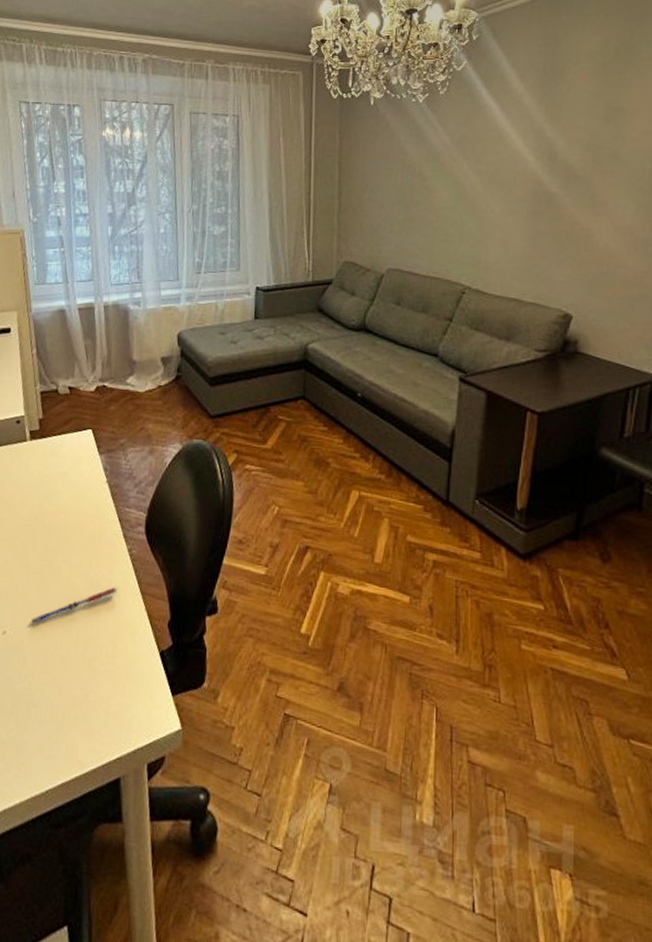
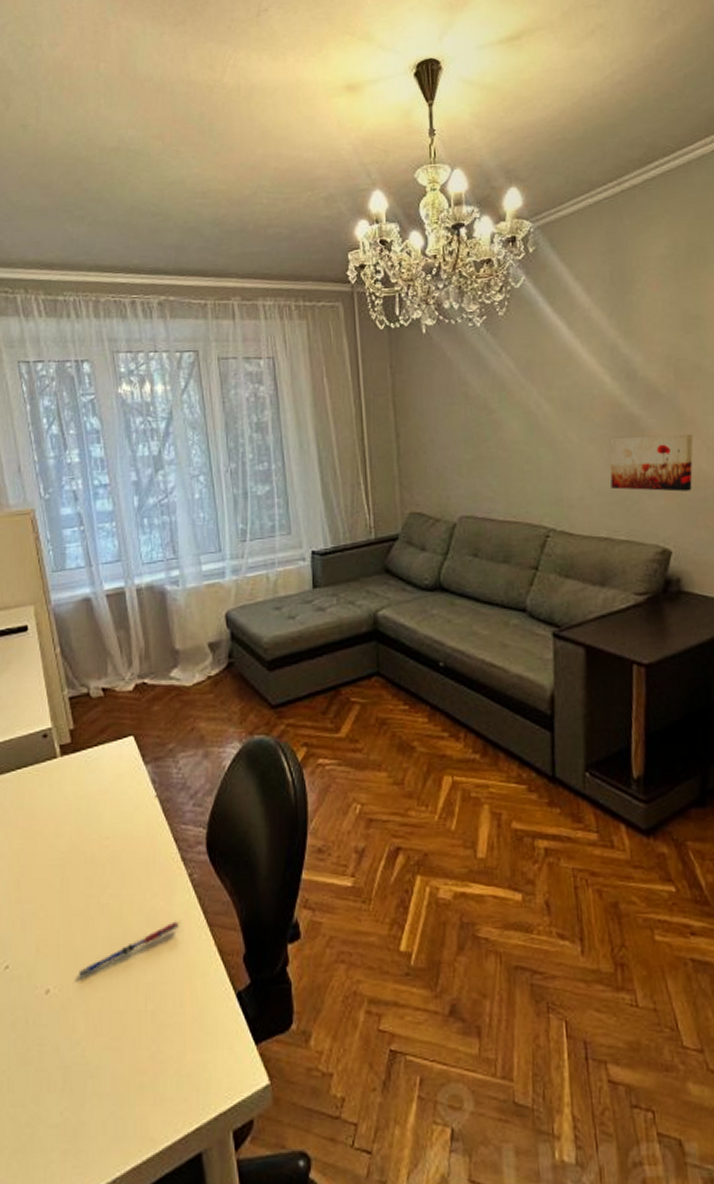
wall art: none [524,211,602,264] -> present [610,433,693,492]

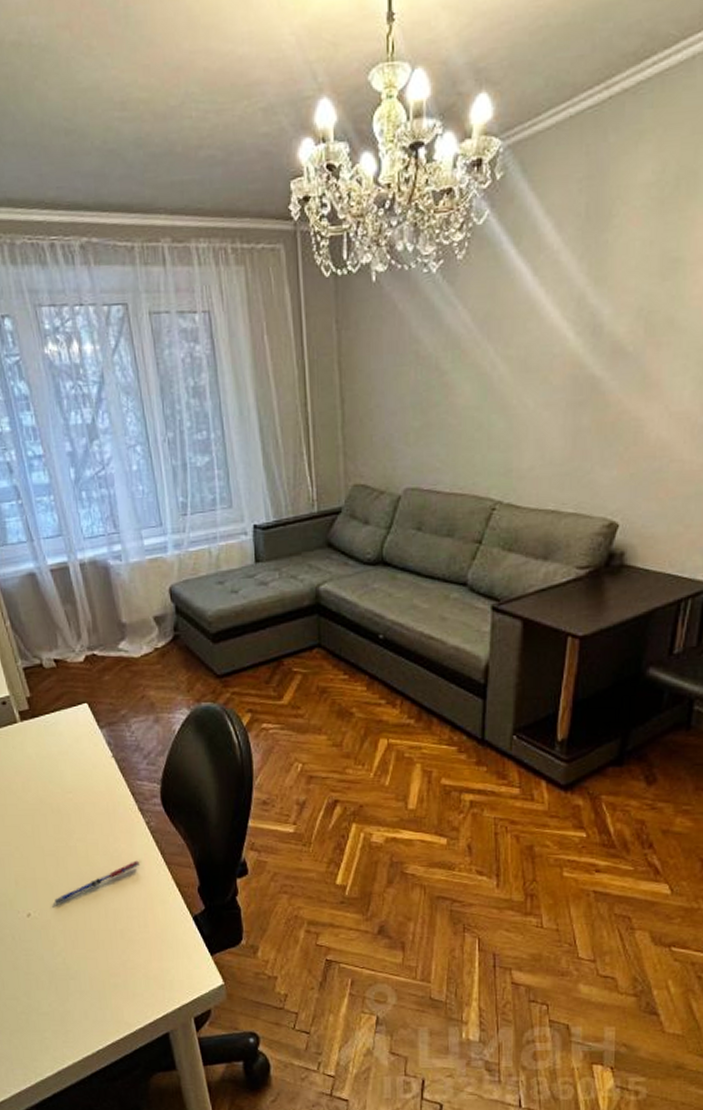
wall art: present [610,433,693,492] -> none [563,397,655,461]

